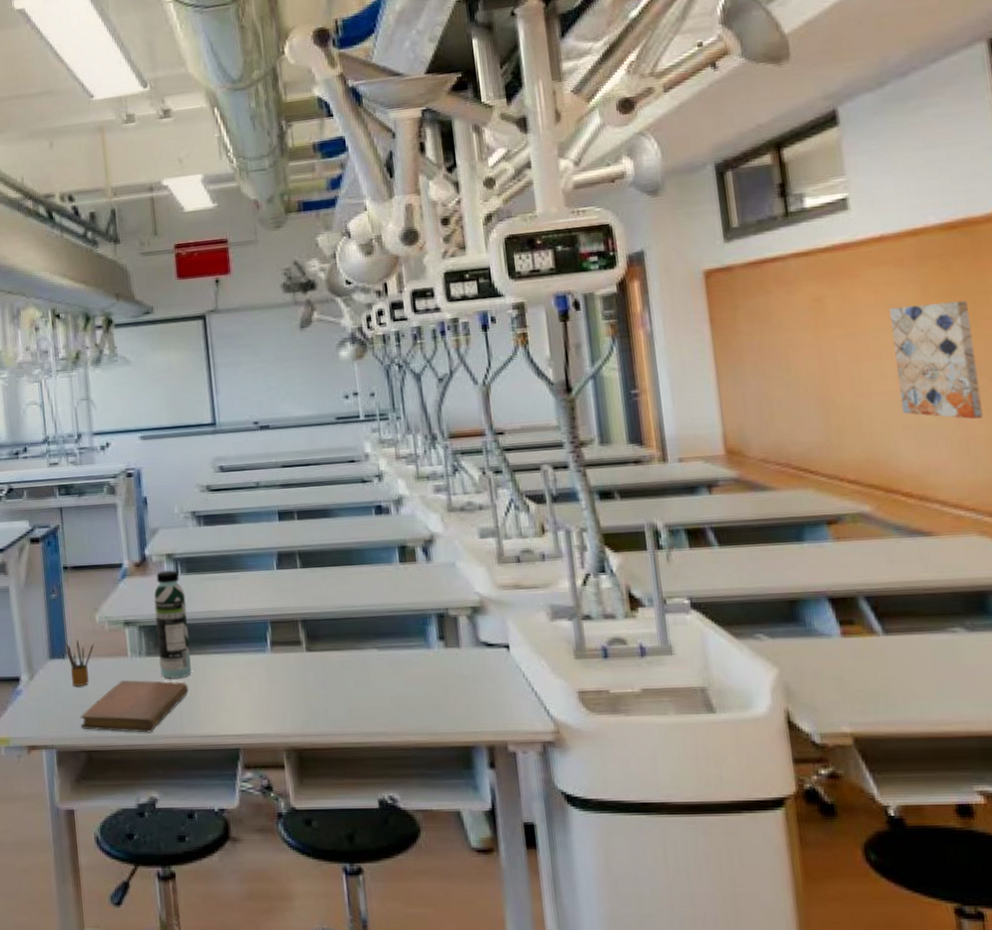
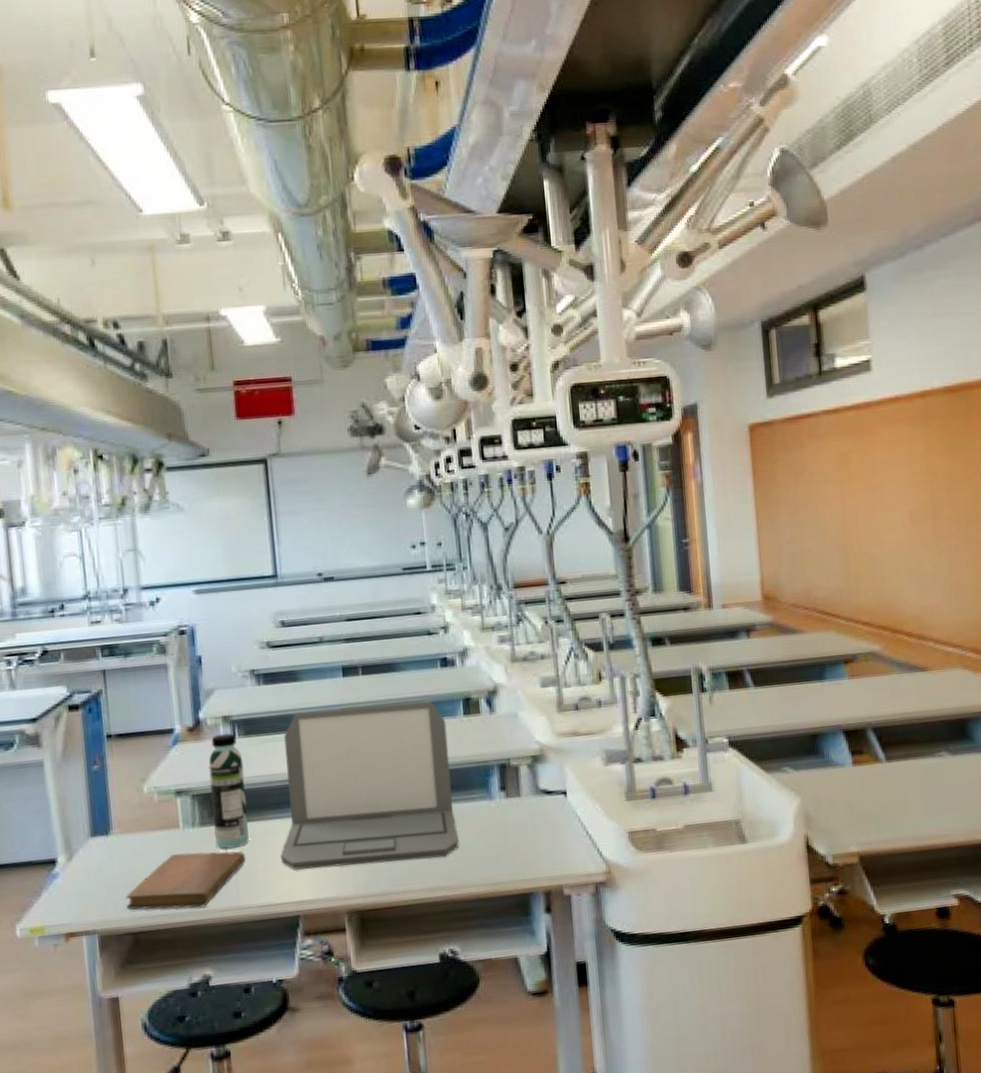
pencil box: present [64,639,94,686] -> none [108,813,142,864]
laptop: none [221,546,397,705] -> present [280,700,459,870]
wall art: present [889,300,983,419] -> none [900,458,970,565]

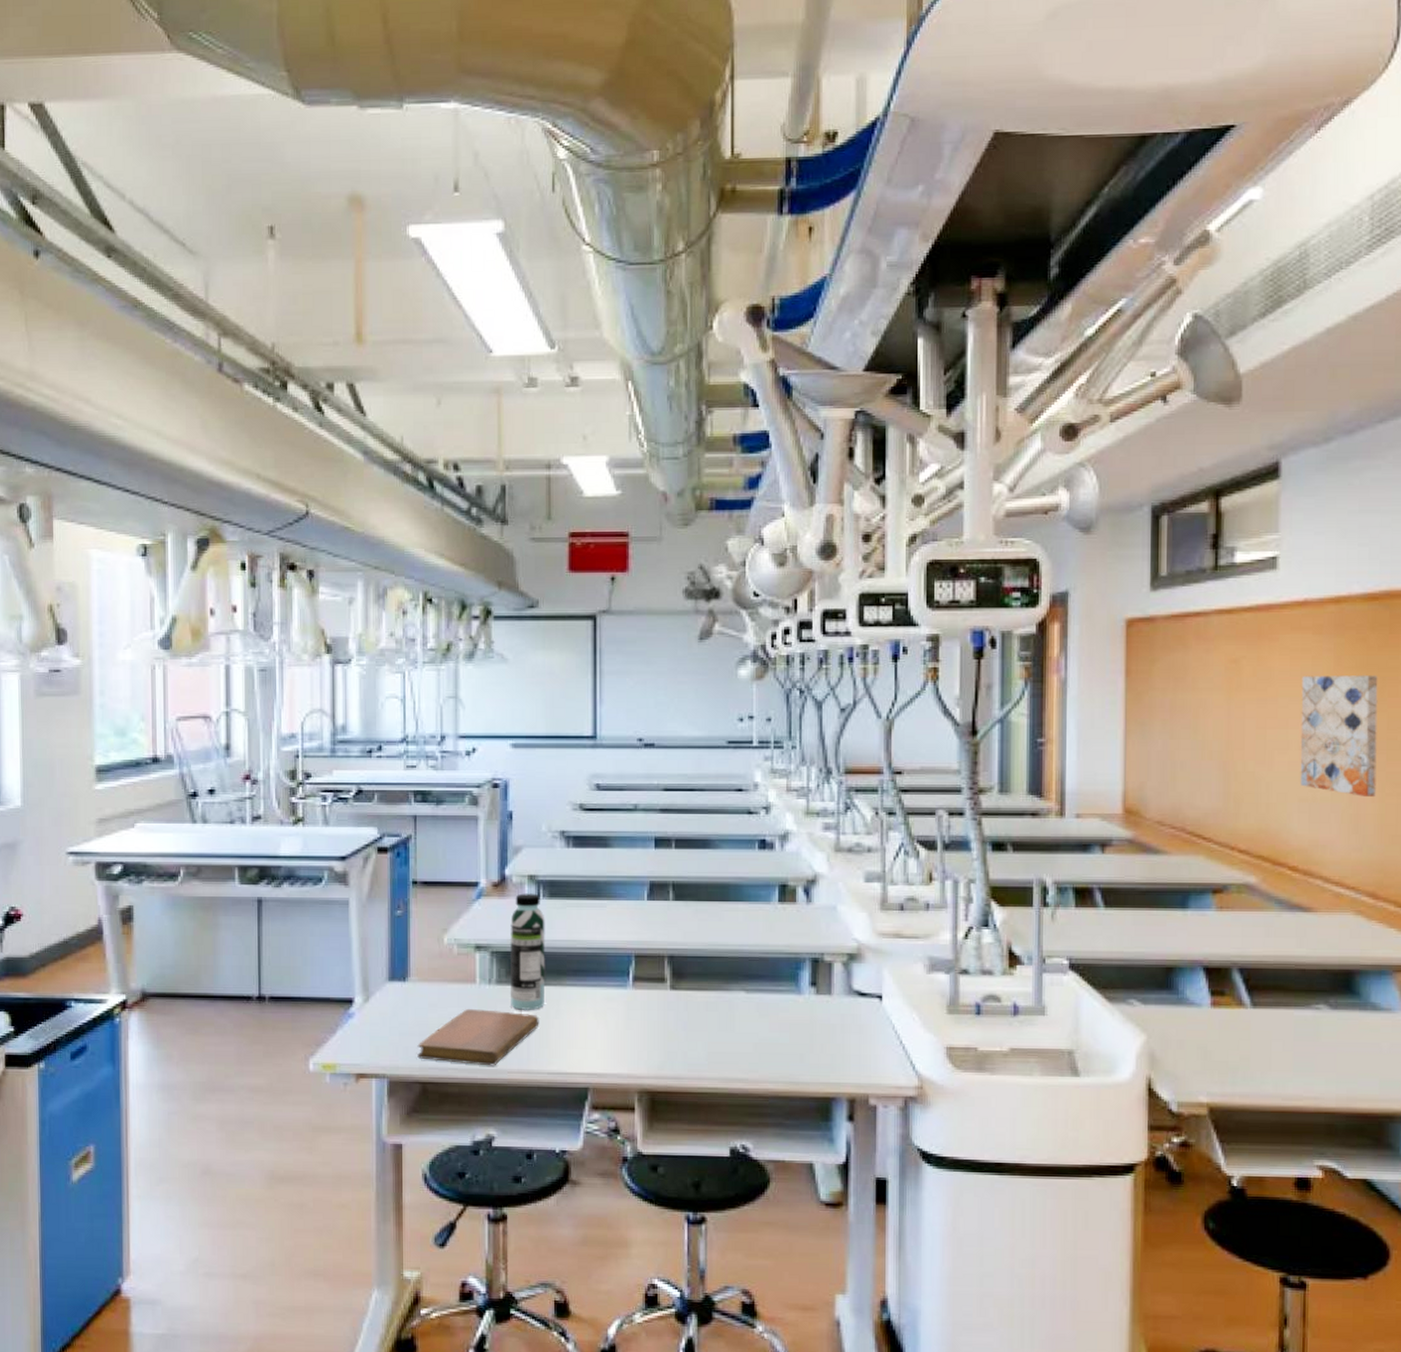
laptop: present [280,700,459,870] -> none [574,879,761,1048]
wall art: none [900,458,970,565] -> present [1300,675,1378,796]

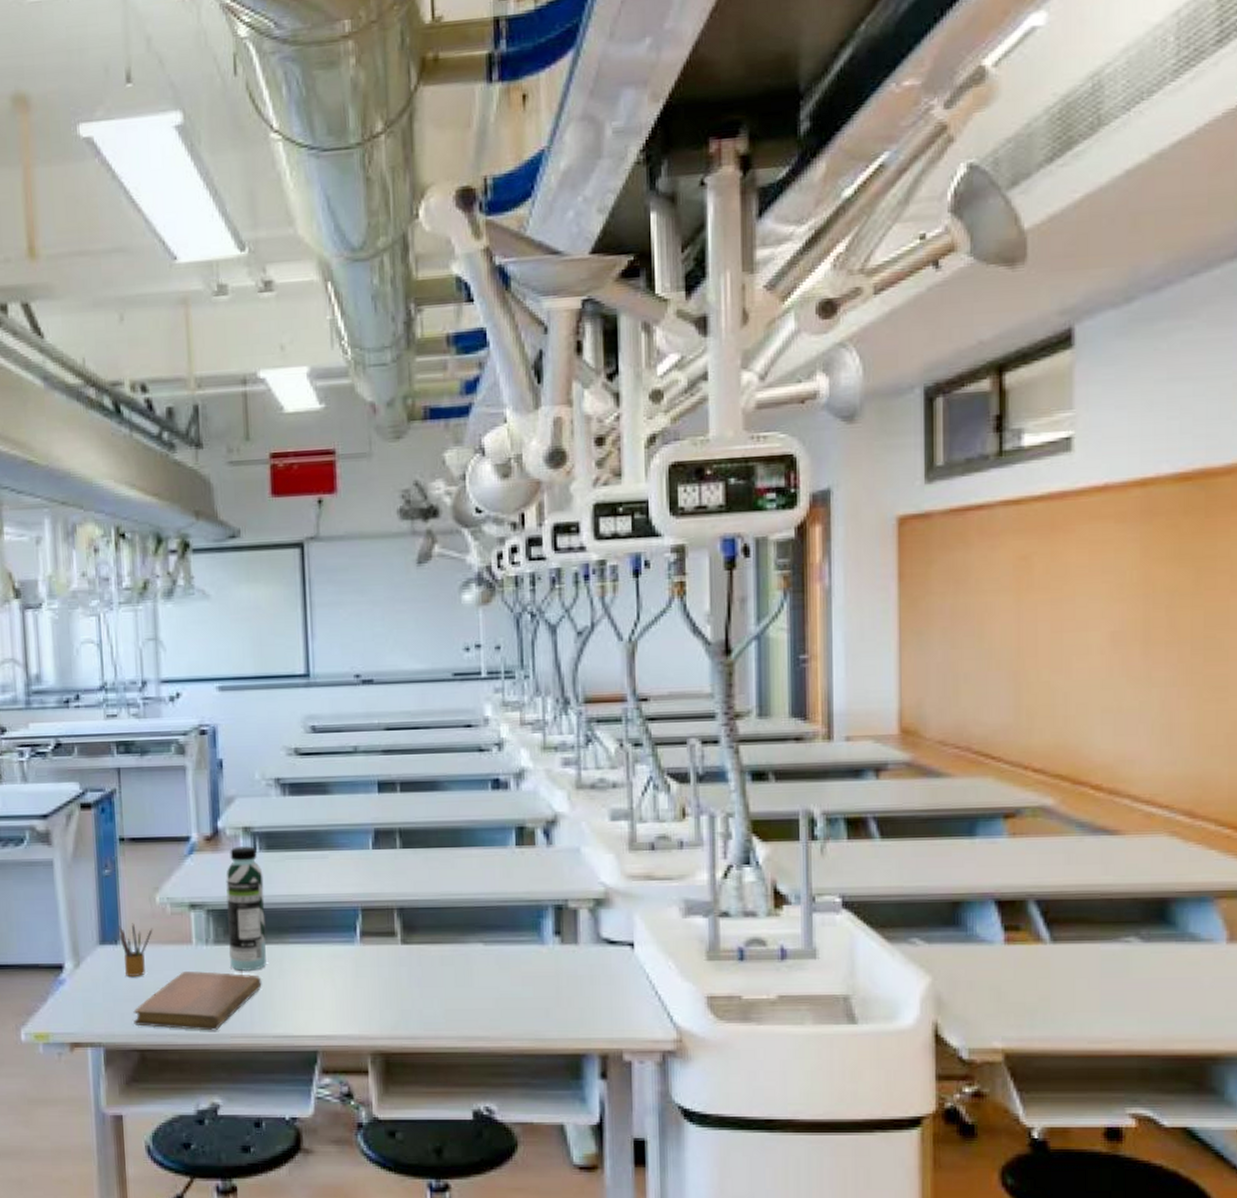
pencil box: none [407,962,440,1012] -> present [118,923,153,976]
wall art: present [1300,675,1378,796] -> none [1102,566,1193,704]

